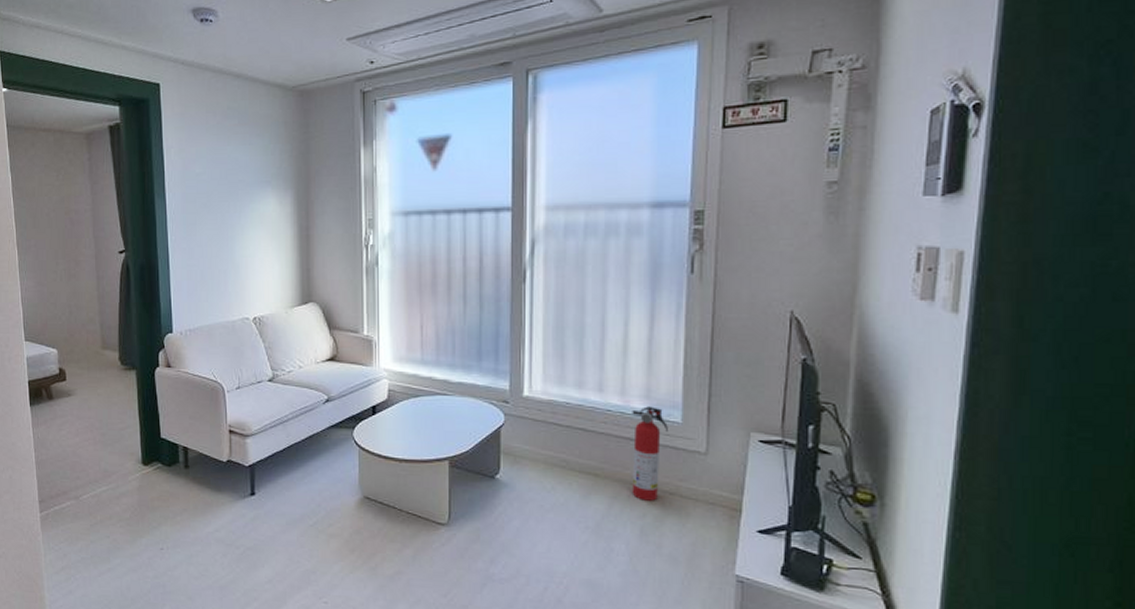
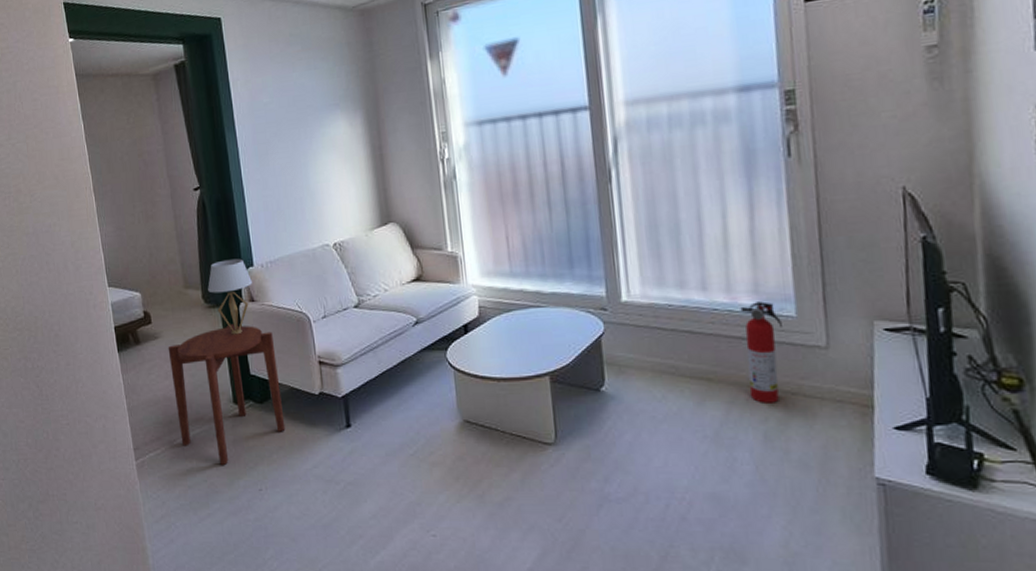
side table: none [80,387,191,523] -> present [168,324,286,465]
table lamp: none [125,324,170,398] -> present [208,258,252,335]

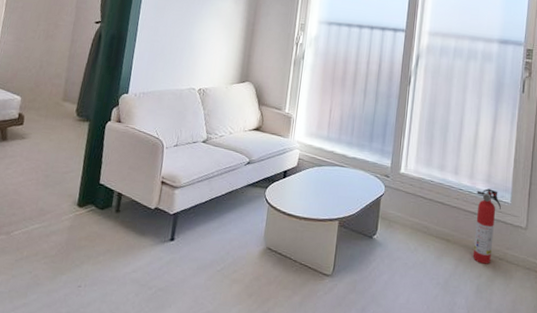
side table: present [168,324,286,465] -> none [18,138,129,260]
table lamp: present [208,258,252,335] -> none [83,84,124,148]

